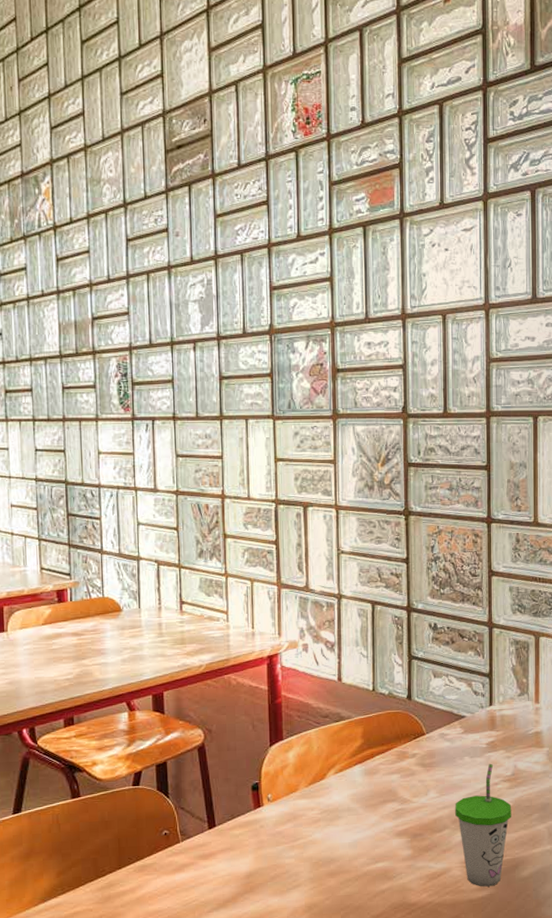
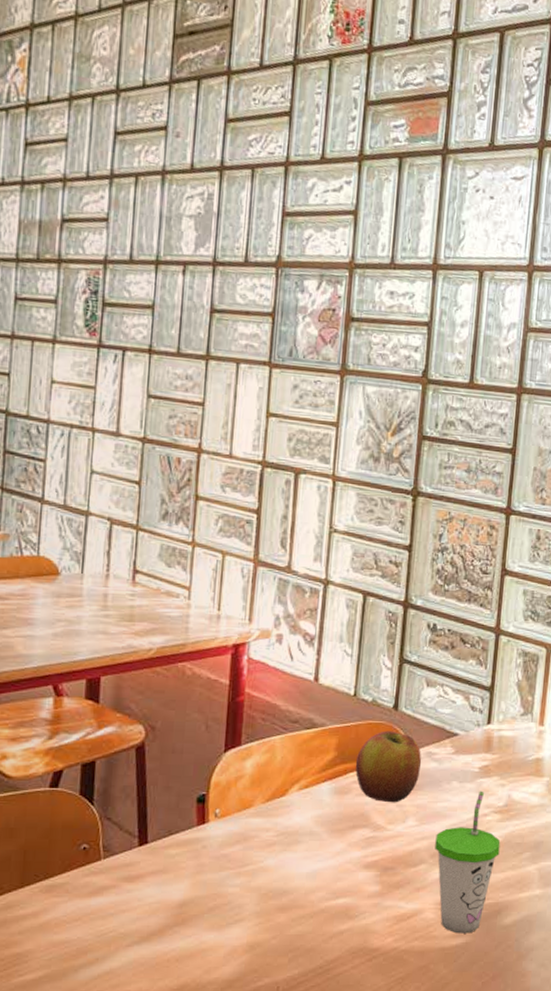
apple: none [380,718,436,779] -> present [355,731,422,803]

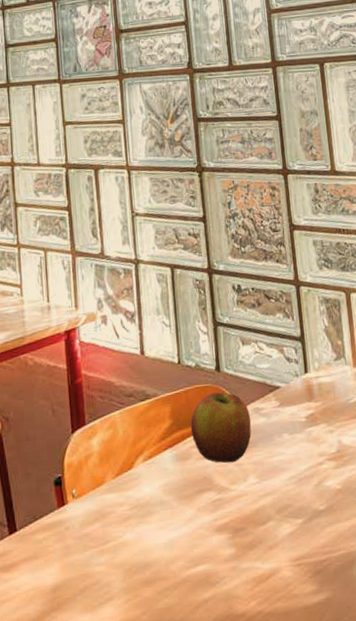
cup: present [435,791,501,934] -> none [278,439,342,590]

